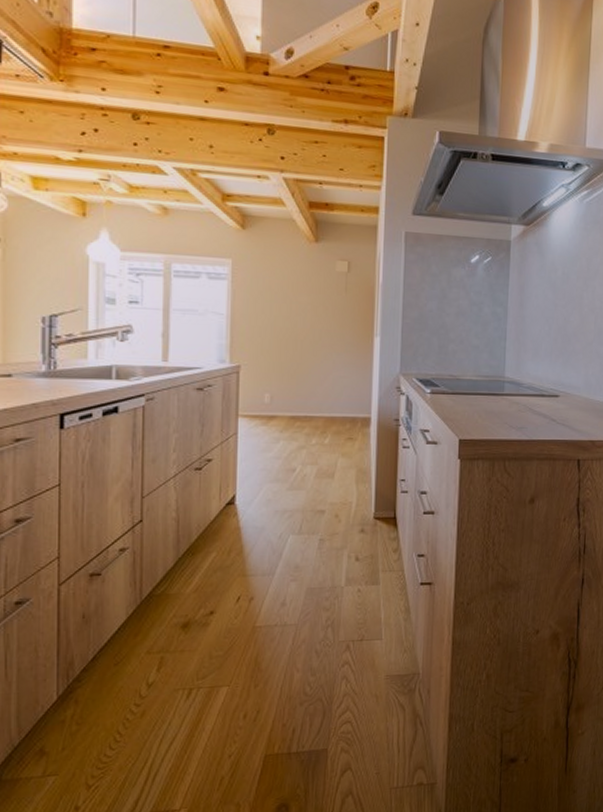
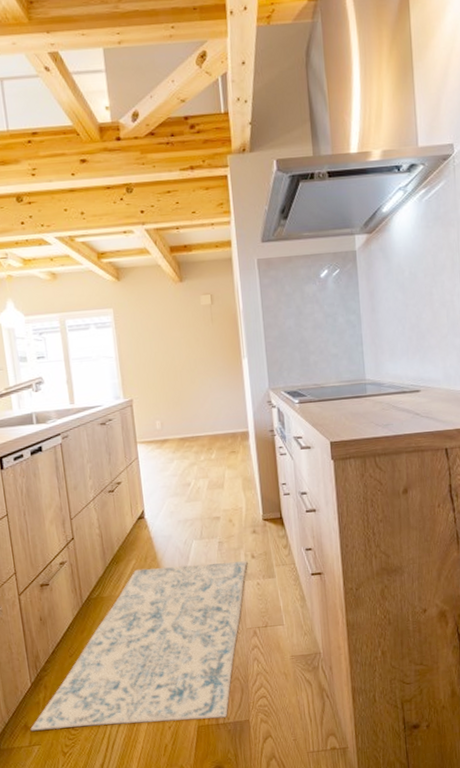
rug: none [47,563,350,758] -> present [30,561,248,731]

